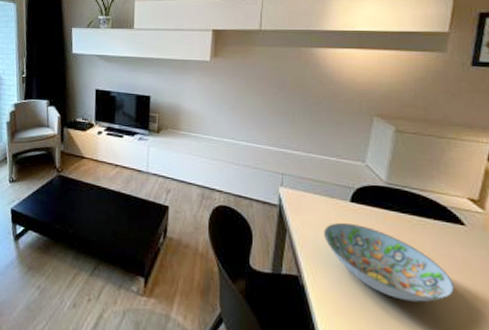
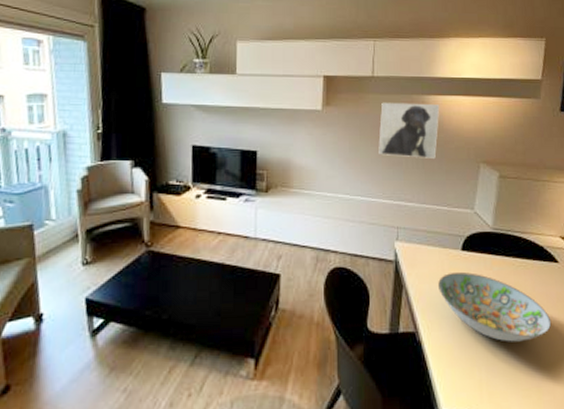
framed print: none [265,54,330,110] -> present [378,102,440,158]

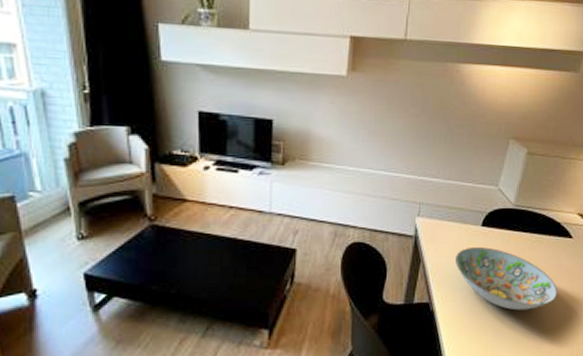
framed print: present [378,102,440,158] -> none [406,69,475,133]

